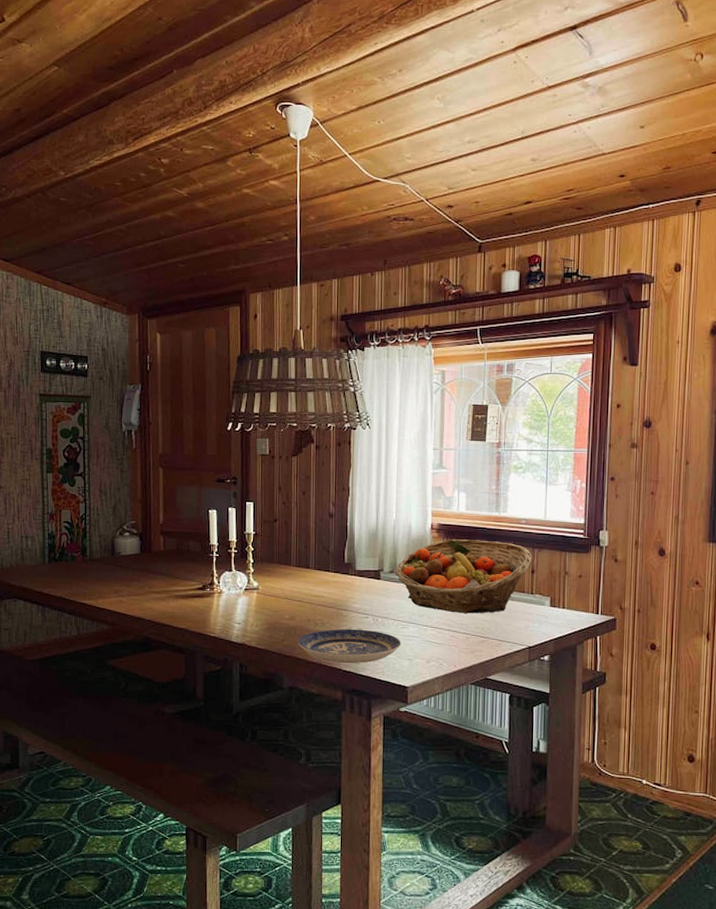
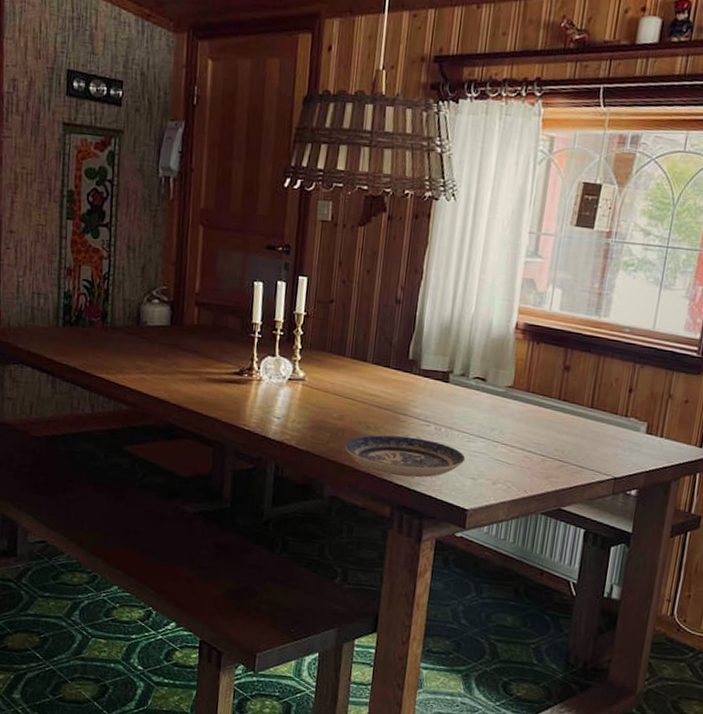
fruit basket: present [395,539,533,614] -> none [467,343,633,435]

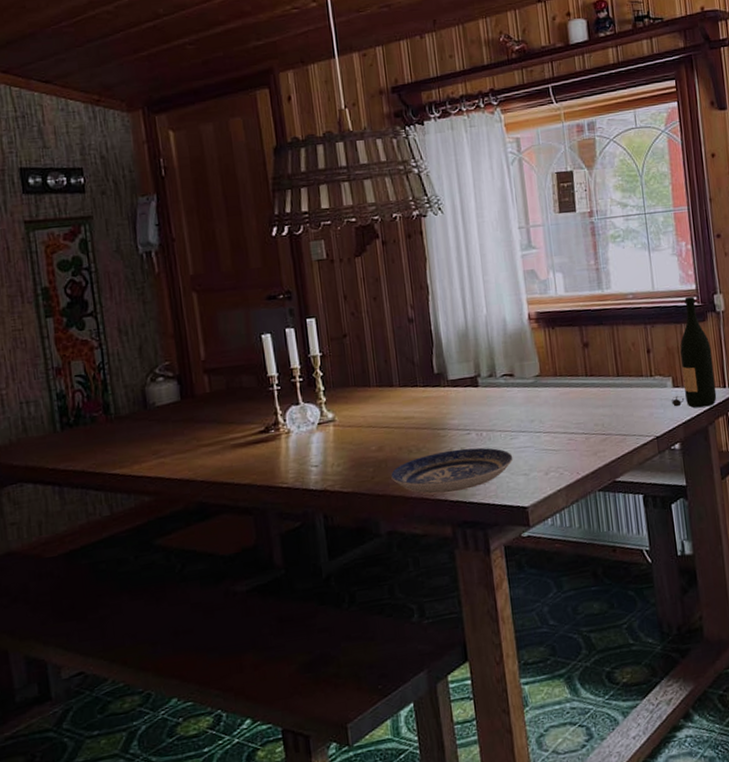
wine bottle: none [639,345,699,462] -> present [671,296,717,408]

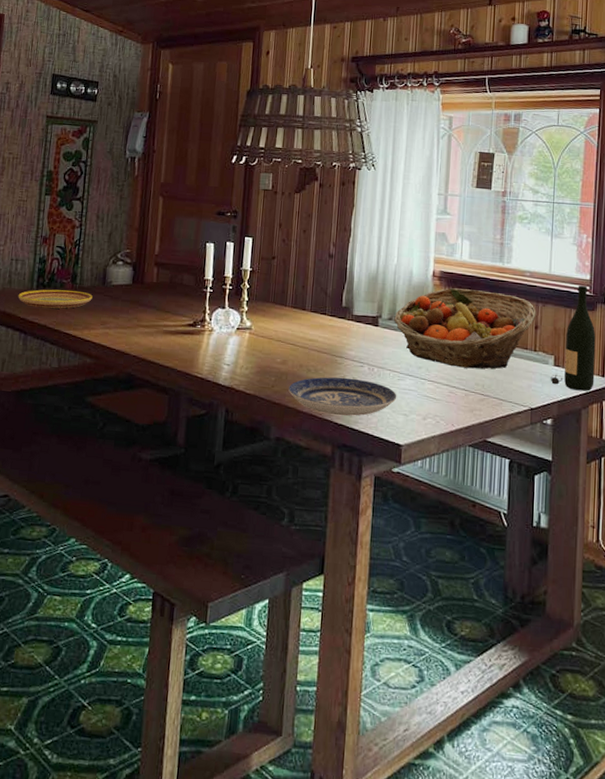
plate: none [39,421,135,453] -> present [18,289,93,309]
fruit basket: none [494,322,646,412] -> present [394,288,536,369]

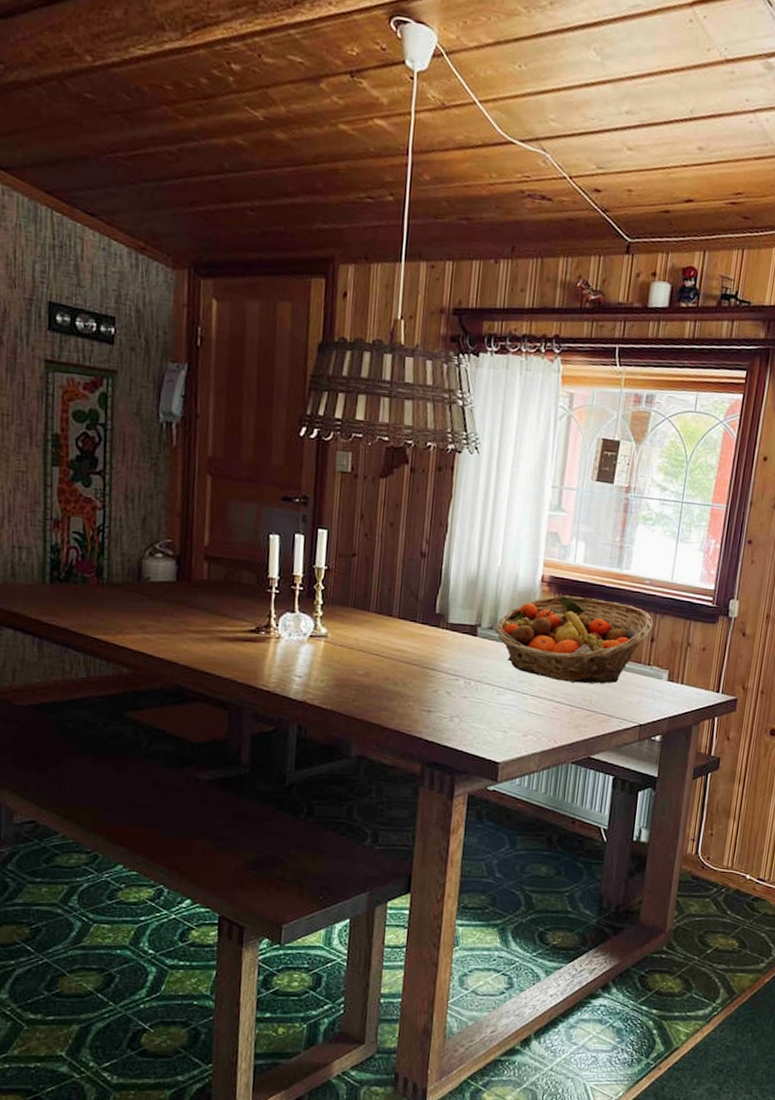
plate: present [18,289,93,309] -> none [26,584,126,609]
plate: present [288,377,397,416] -> none [372,691,496,733]
wine bottle: present [550,285,596,391] -> none [662,595,715,707]

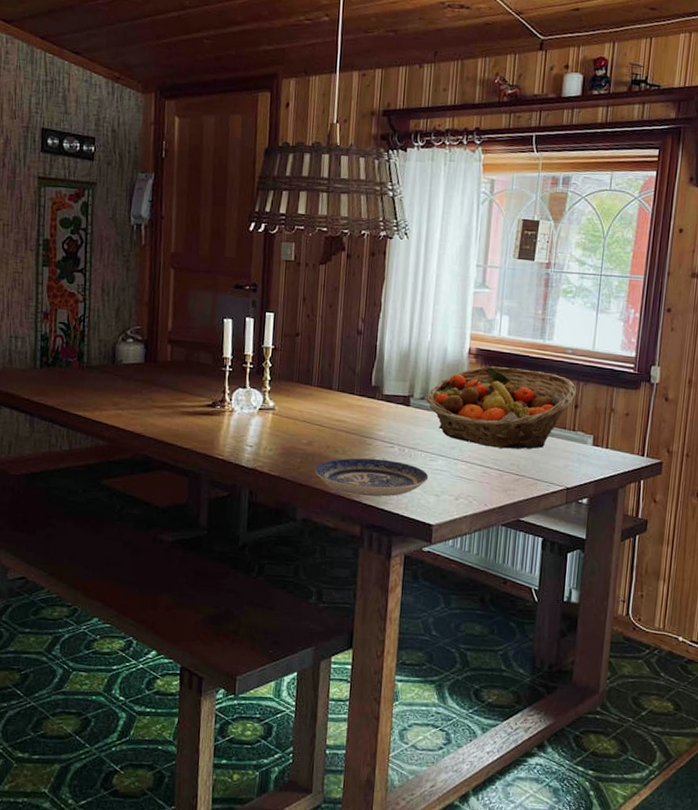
plate: none [372,691,496,733] -> present [315,458,429,497]

